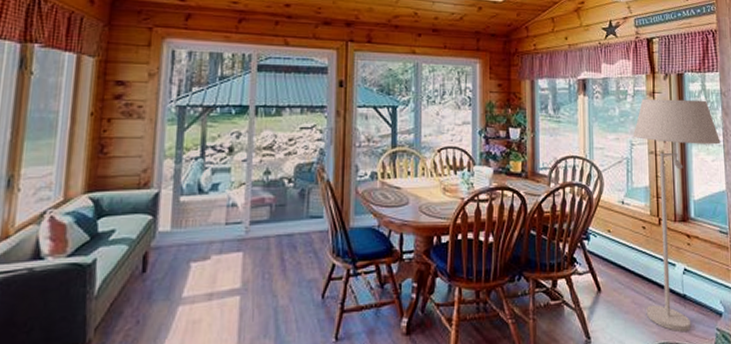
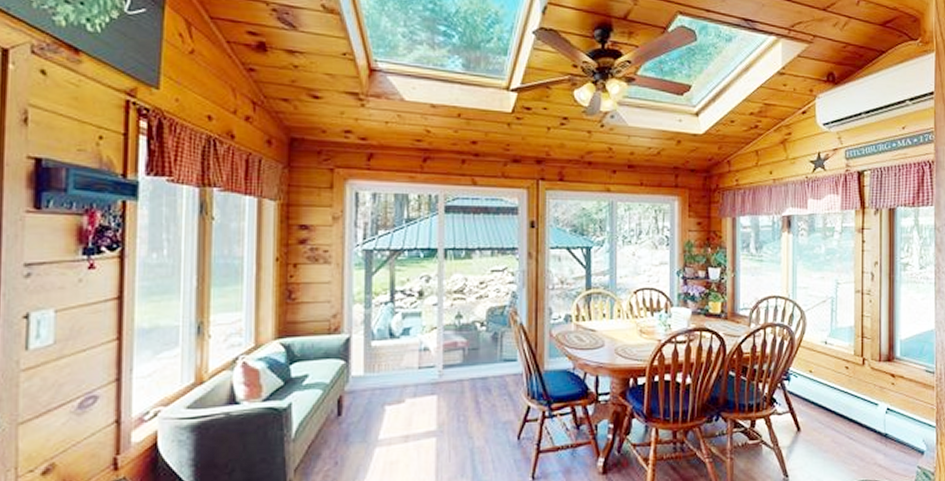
floor lamp: present [634,98,721,332] -> none [840,235,932,470]

